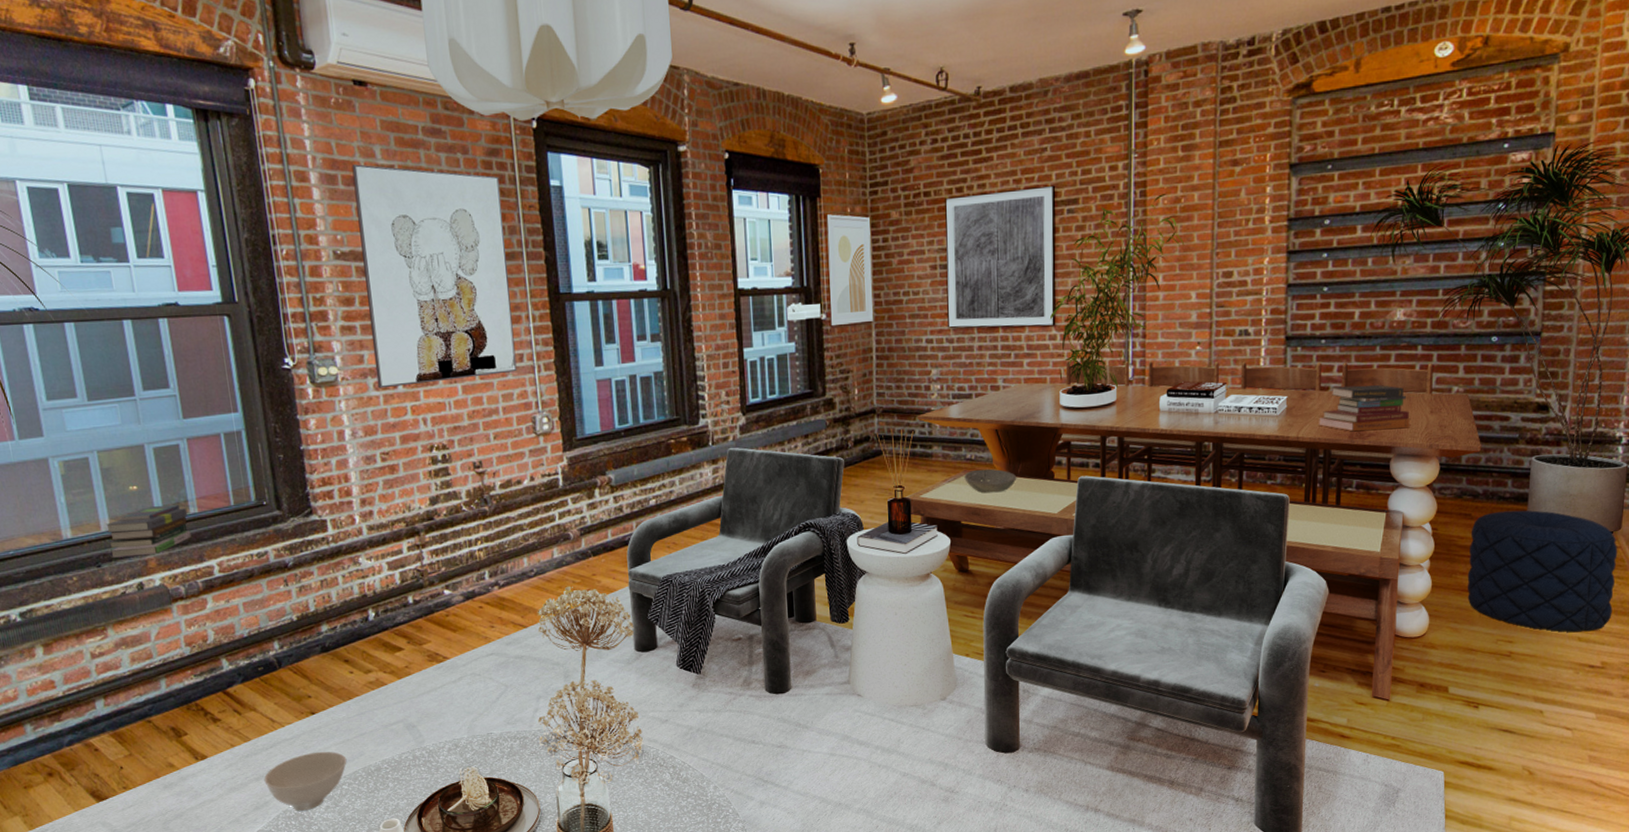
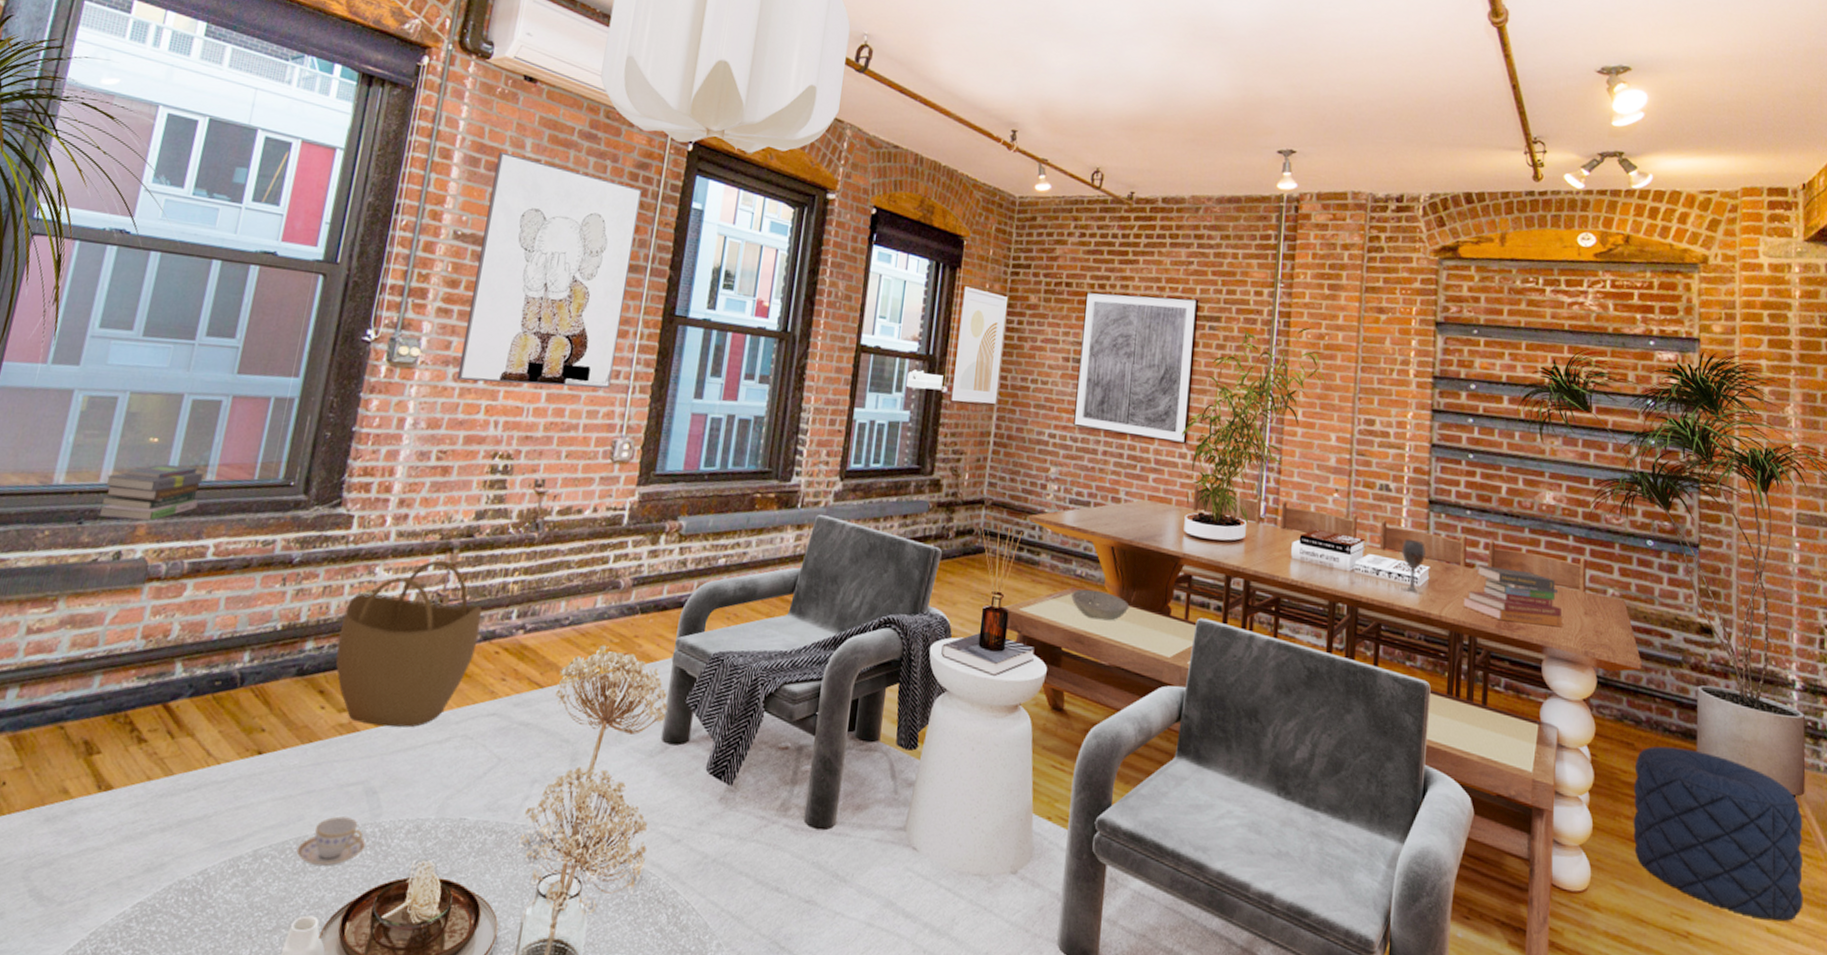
bowl: present [264,751,347,811] -> none [170,805,281,885]
woven basket: none [344,543,463,678] -> present [335,560,482,727]
teacup: none [366,747,419,785] -> present [296,816,366,867]
wine glass: none [1261,375,1283,423] -> present [1401,538,1425,595]

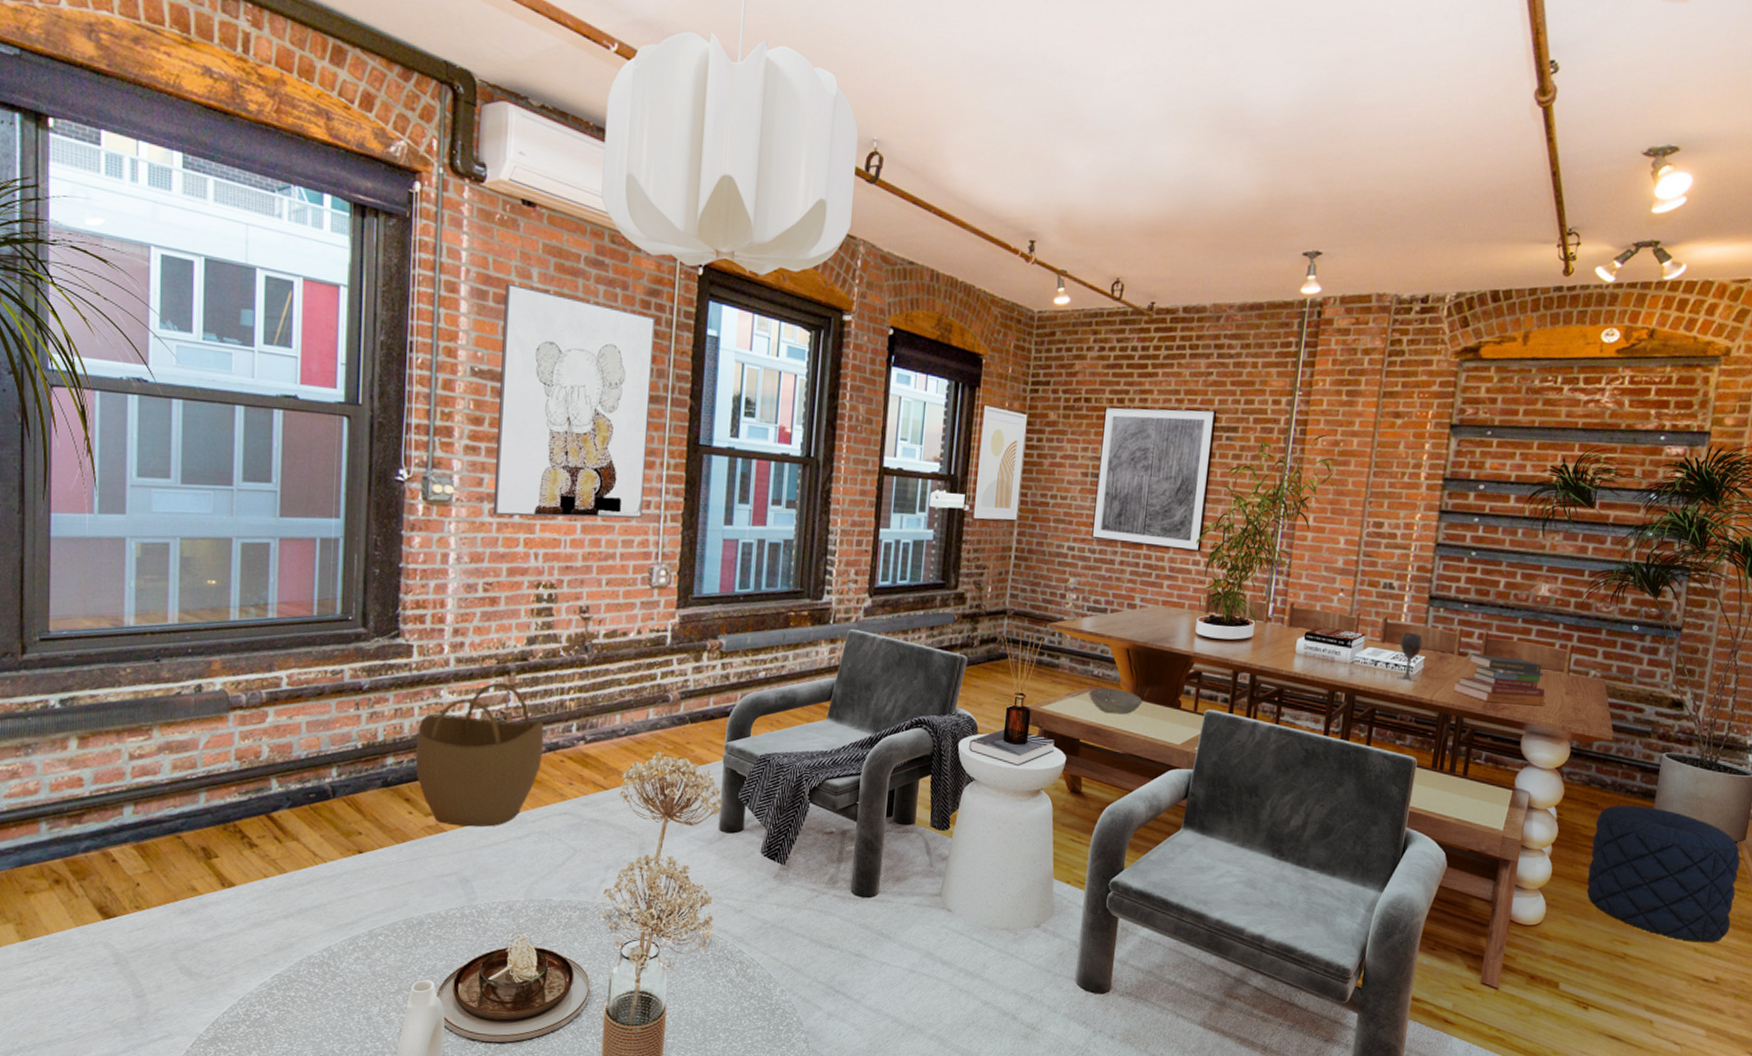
books: present [98,464,204,521] -> none [173,604,265,656]
teacup: present [296,816,366,867] -> none [406,901,466,942]

